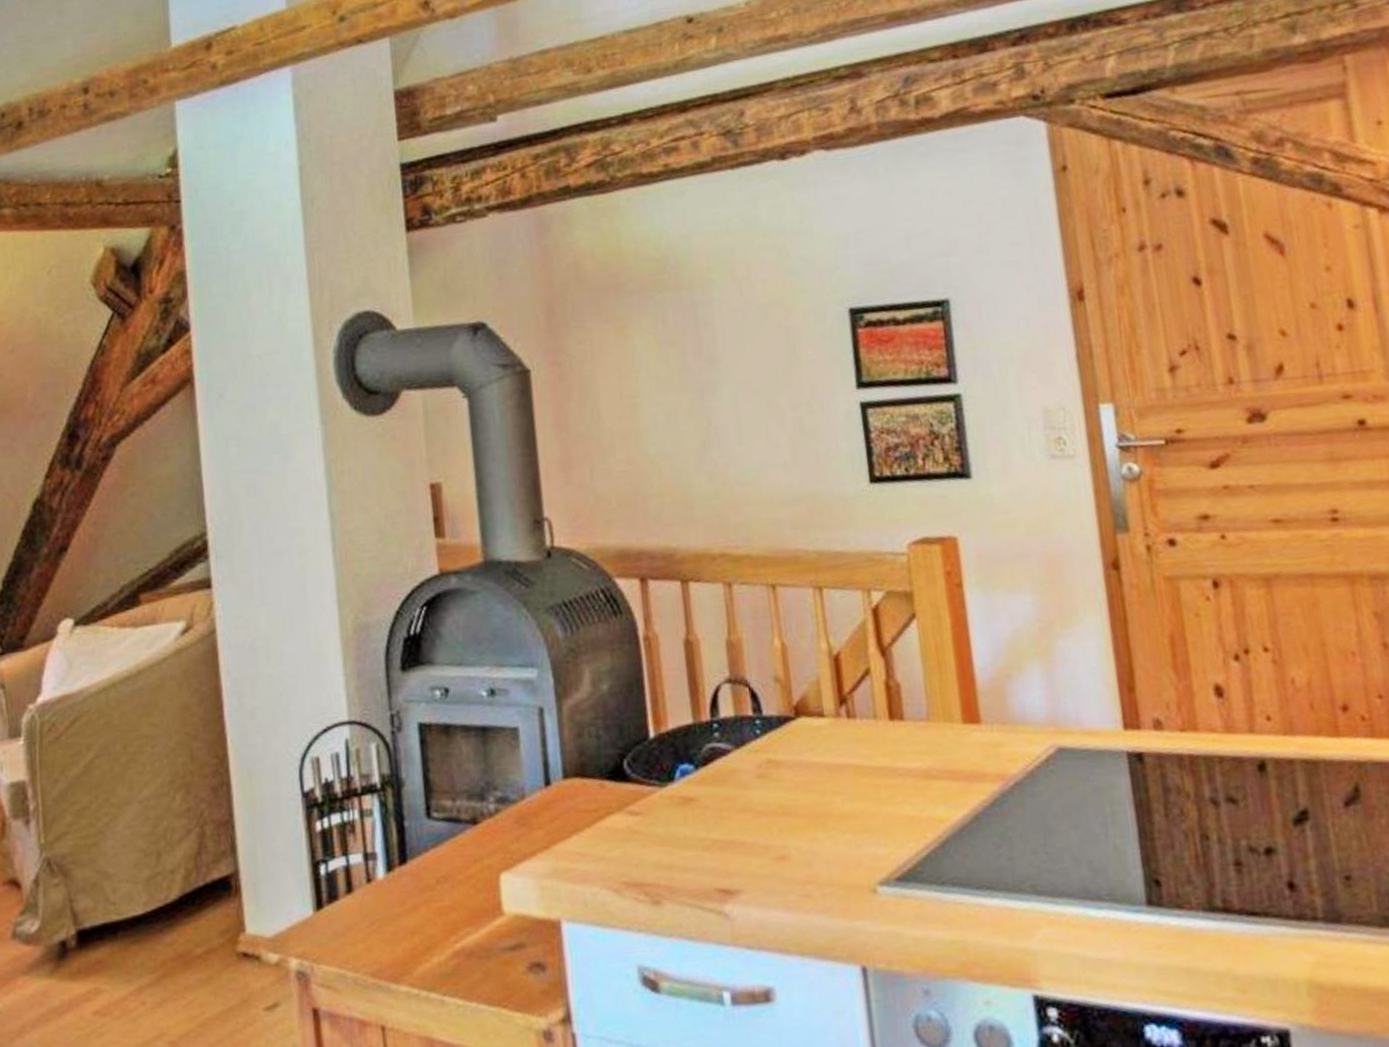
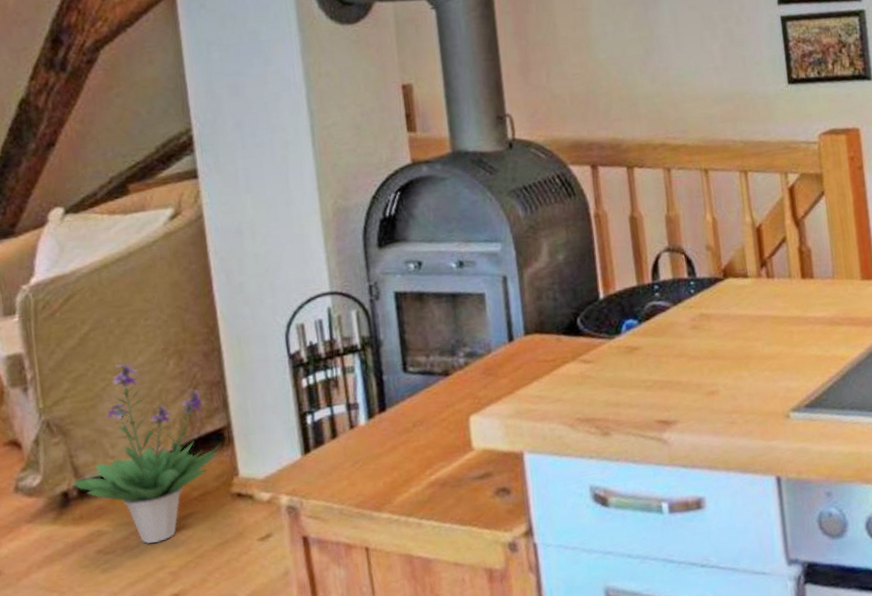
potted plant: none [71,796,228,1007] -> present [72,363,221,544]

